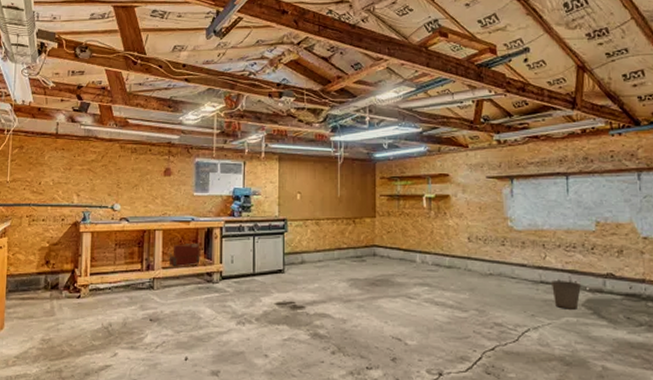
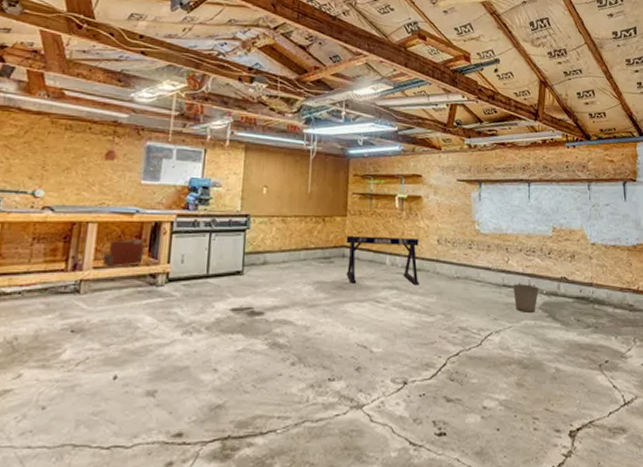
sawhorse: none [376,235,451,282] -> present [346,235,419,286]

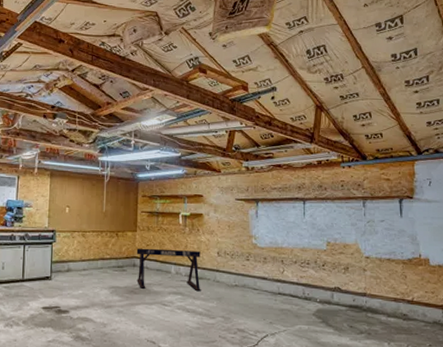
bucket: present [513,283,539,312] -> none [288,291,313,318]

